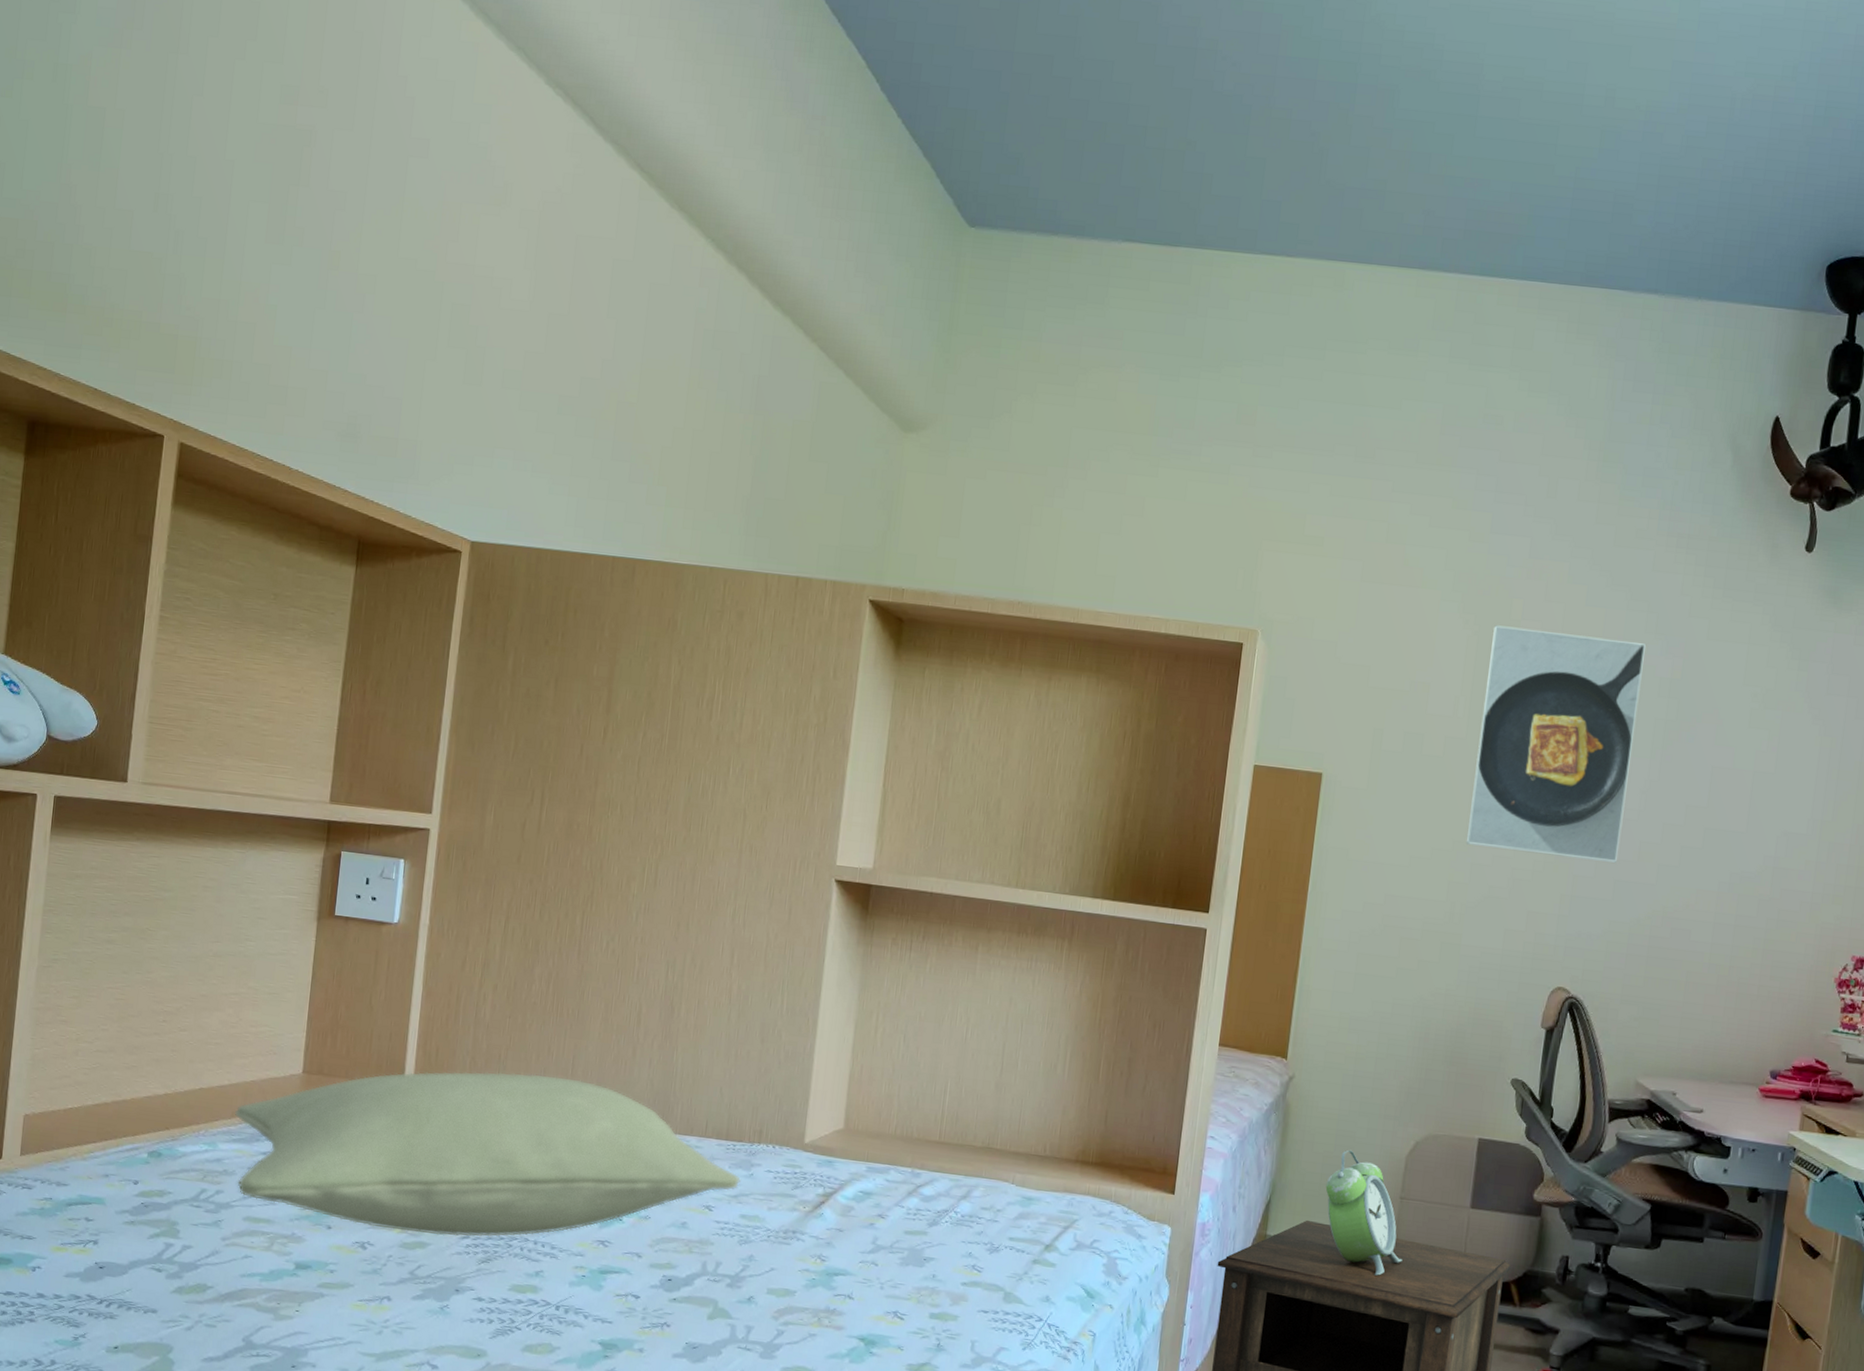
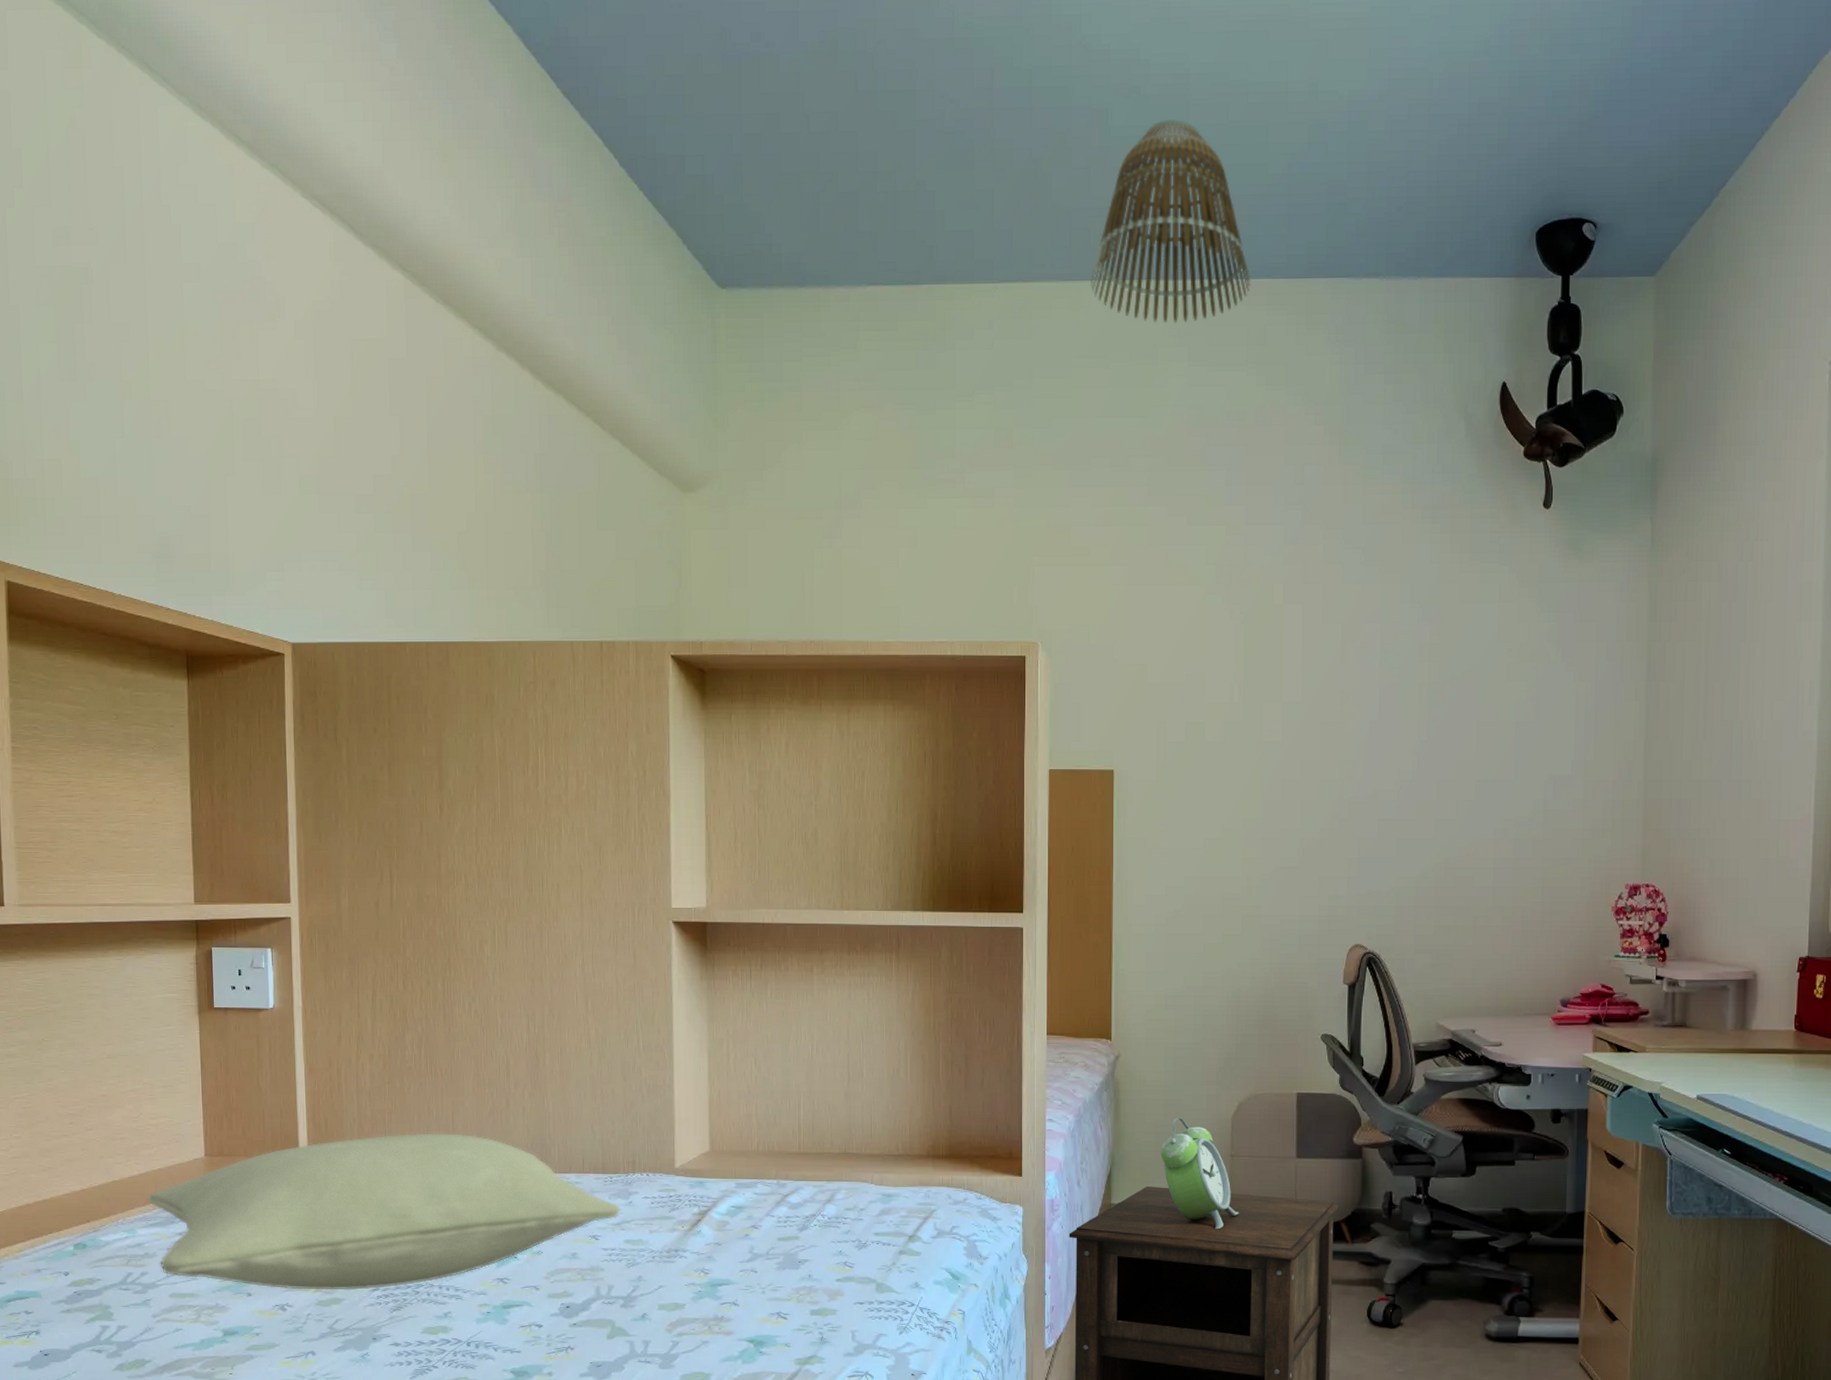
lamp shade: none [1356,107,1524,318] -> present [1091,118,1251,323]
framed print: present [1465,625,1646,863] -> none [1254,611,1403,822]

